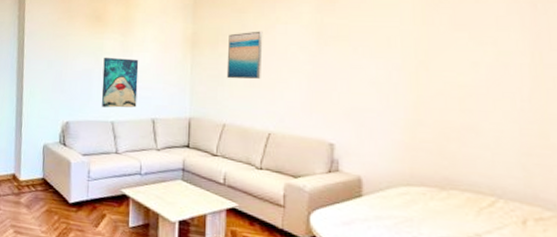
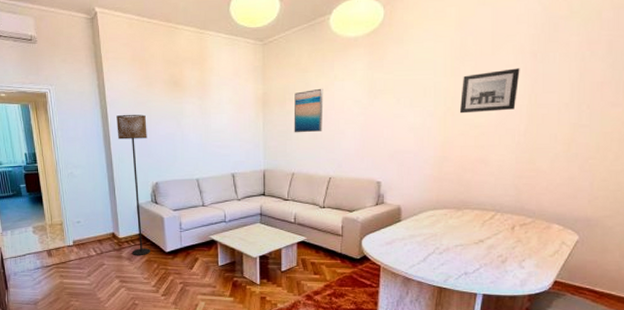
floor lamp: none [31,46,64,204] -> present [116,114,150,255]
wall art: present [101,57,139,108] -> none [185,120,218,167]
wall art: none [435,19,516,70] -> present [459,68,520,114]

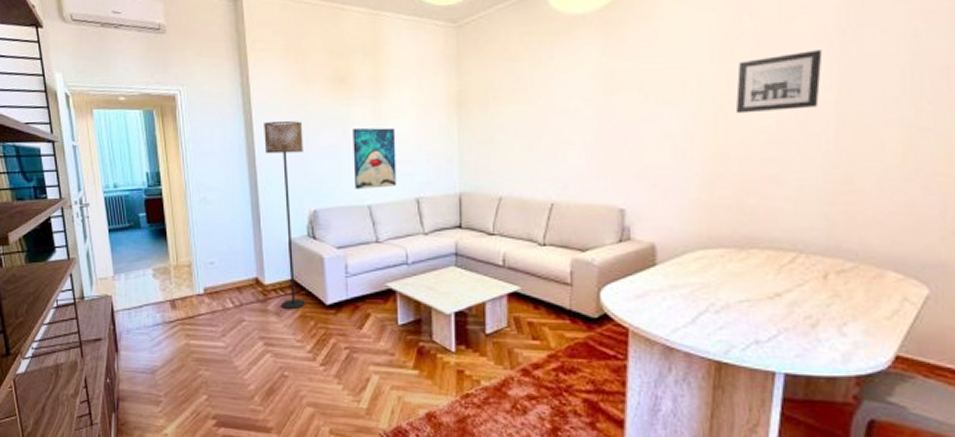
wall art: none [185,120,218,167] -> present [353,127,397,189]
wall art: present [294,88,324,133] -> none [500,82,541,143]

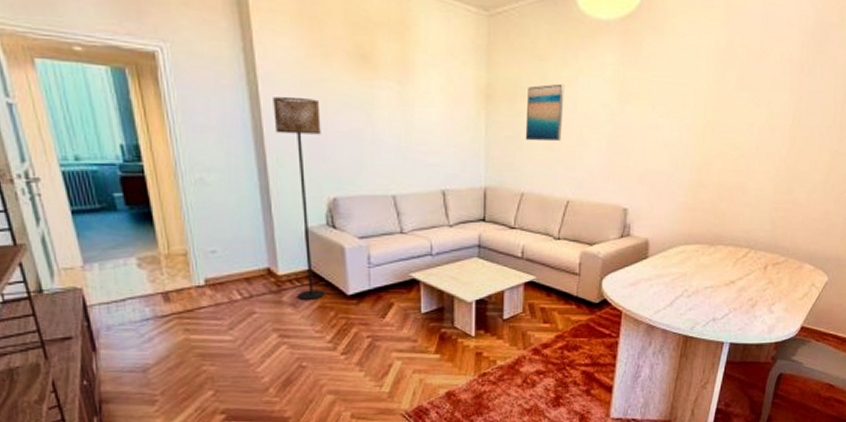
wall art: present [353,127,397,189] -> none [377,112,423,178]
wall art: none [500,82,541,143] -> present [525,83,565,141]
wall art: present [735,50,823,114] -> none [719,80,787,131]

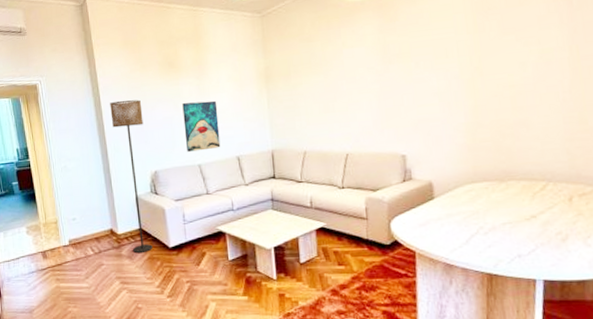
wall art: none [377,112,423,178] -> present [182,100,221,152]
wall art: present [525,83,565,141] -> none [299,57,334,108]

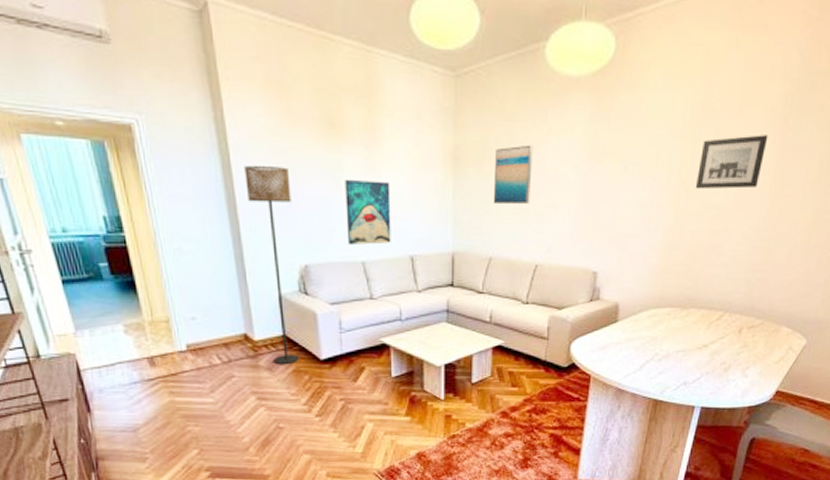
wall art: none [299,57,334,108] -> present [493,144,533,205]
wall art: none [488,18,556,73] -> present [695,135,768,189]

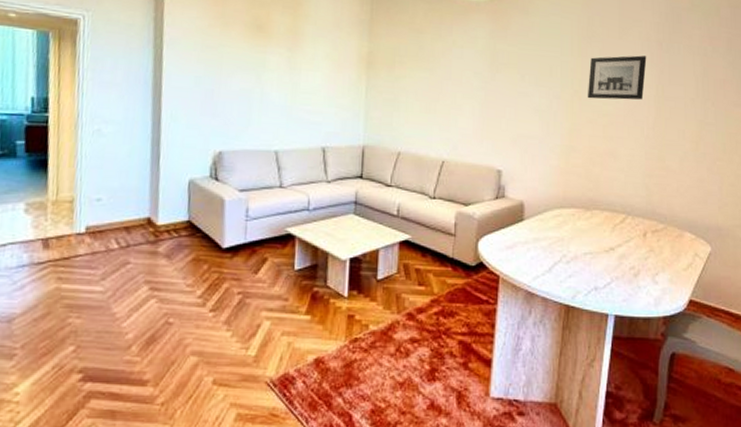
floor lamp: present [244,165,299,364] -> none [173,59,216,251]
wall art: present [345,179,391,245] -> none [263,74,308,135]
wall art: present [493,144,533,205] -> none [402,53,440,105]

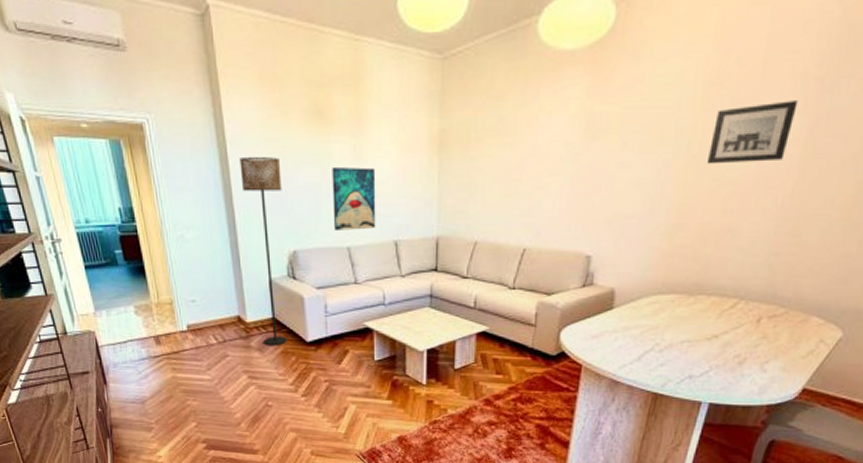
floor lamp: none [173,59,216,251] -> present [240,156,287,345]
wall art: none [263,74,308,135] -> present [332,166,376,230]

